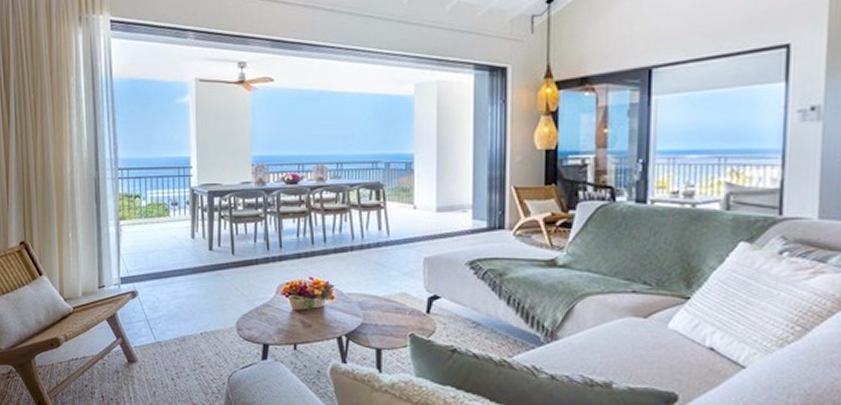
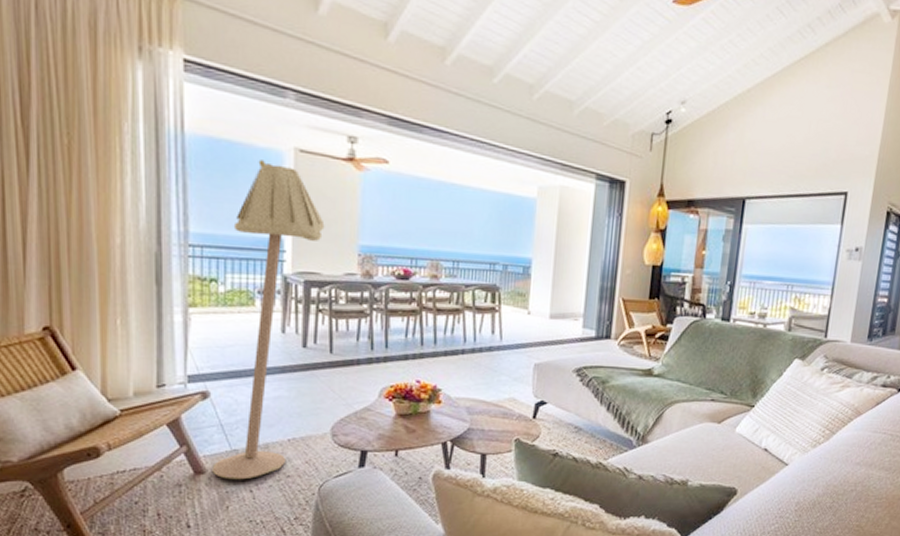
floor lamp: none [141,92,223,369] -> present [212,160,325,480]

